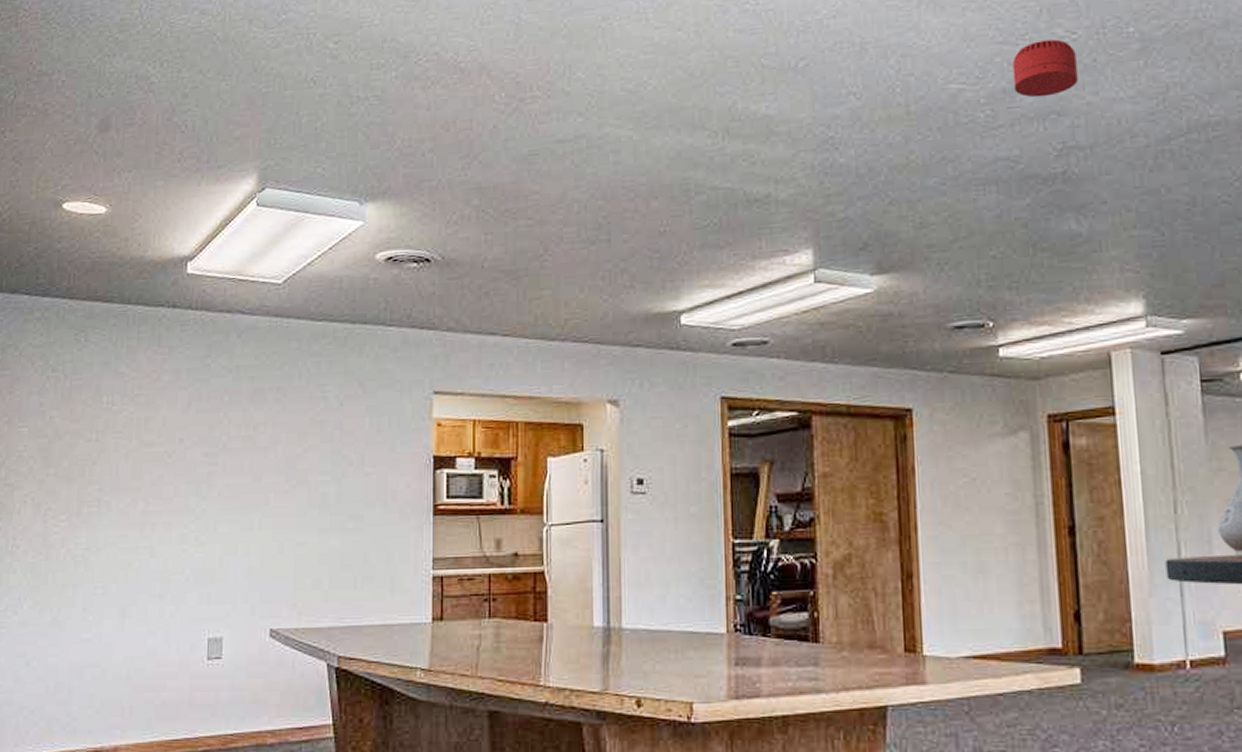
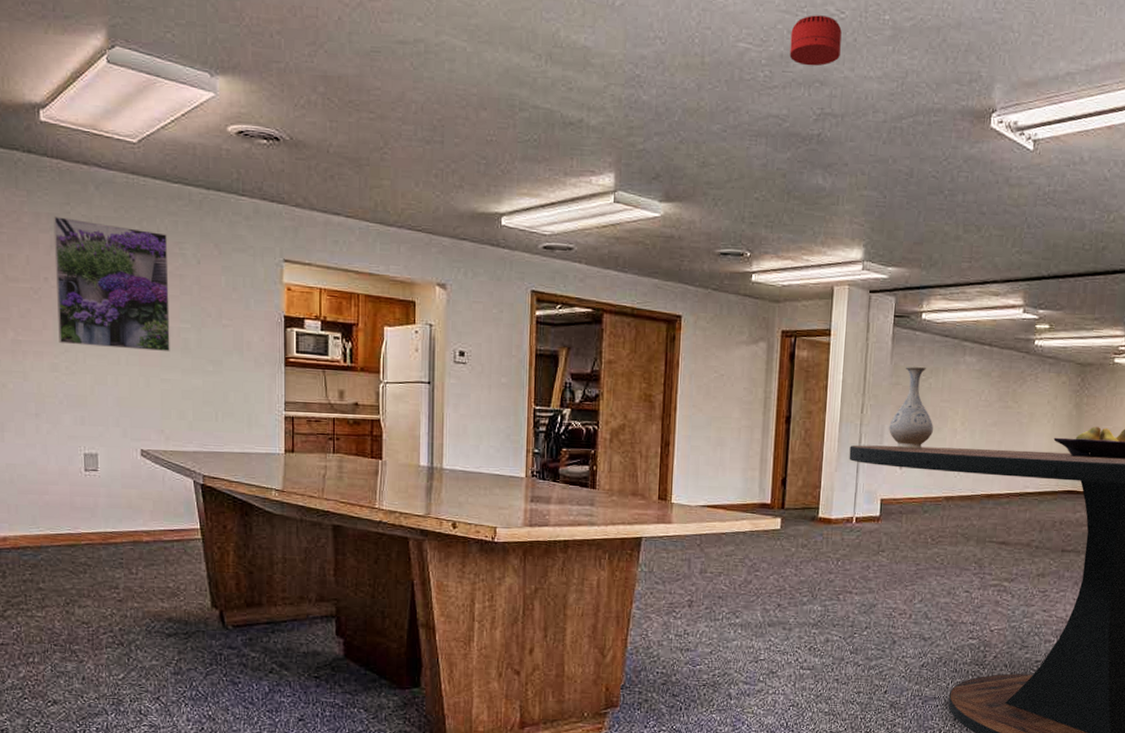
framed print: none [190,370,309,511] -> present [53,216,170,352]

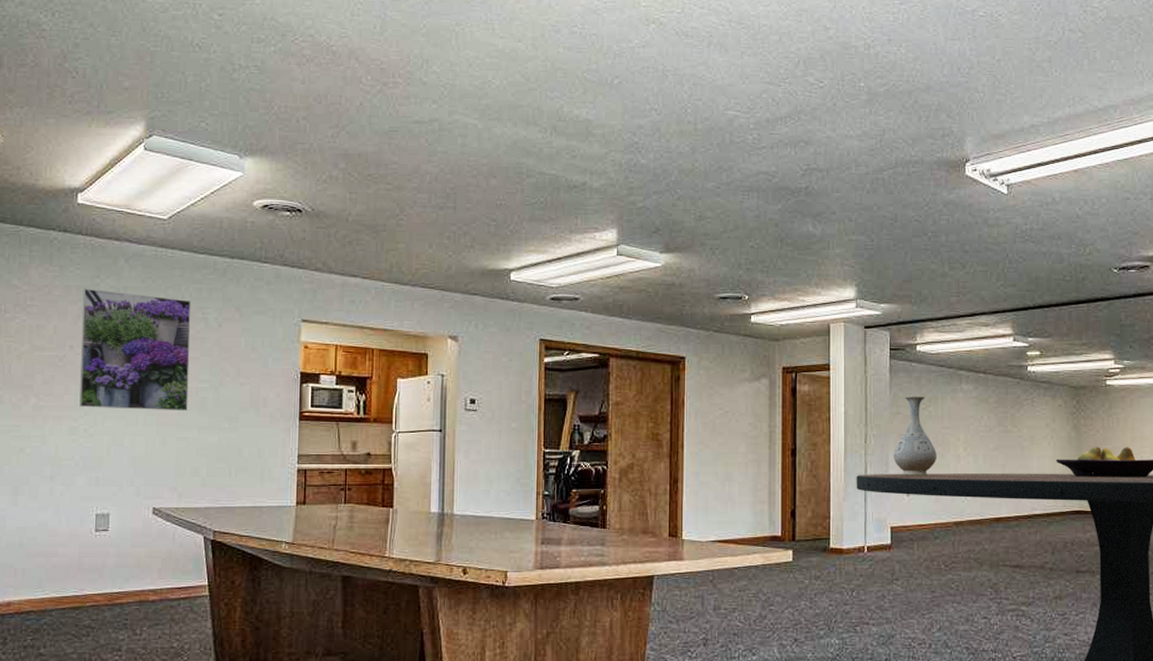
smoke detector: present [789,15,842,66] -> none [775,85,822,129]

